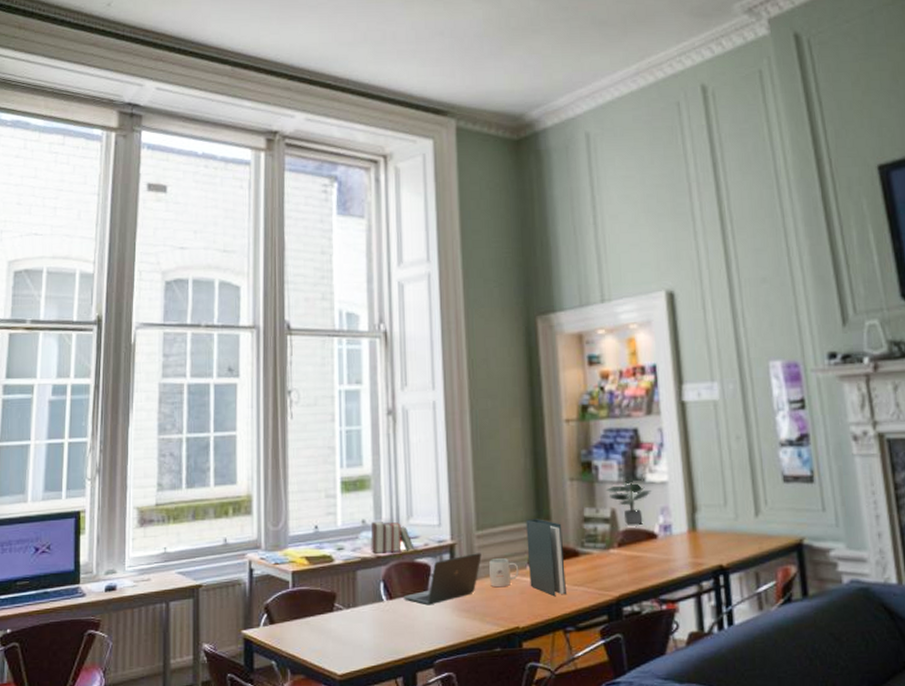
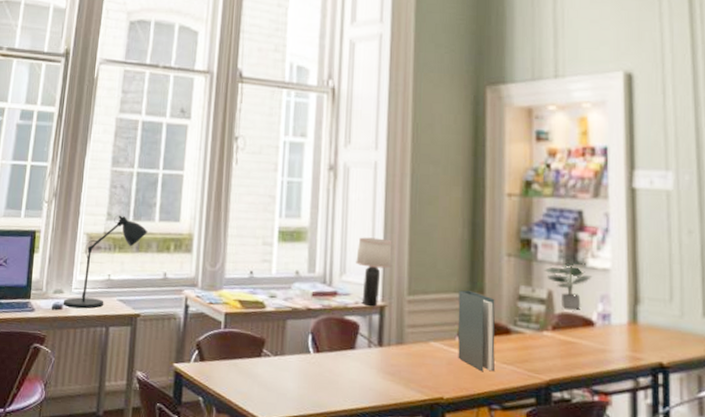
desk lamp: none [116,484,203,587] -> present [63,215,148,308]
books: present [370,520,414,554] -> none [302,273,345,307]
laptop: present [403,553,482,605] -> none [330,317,411,364]
table lamp: none [422,477,458,547] -> present [356,237,392,307]
mug: present [488,558,519,588] -> none [416,325,448,356]

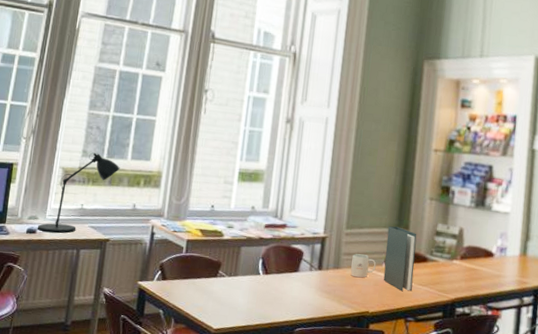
table lamp: present [356,237,392,307] -> none [304,180,336,238]
mug: none [416,325,448,356] -> present [350,254,376,278]
potted plant: present [544,261,592,311] -> none [458,206,495,245]

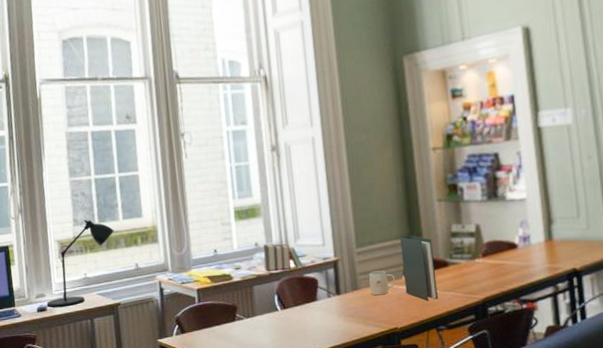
books: none [256,208,293,237] -> present [263,243,303,271]

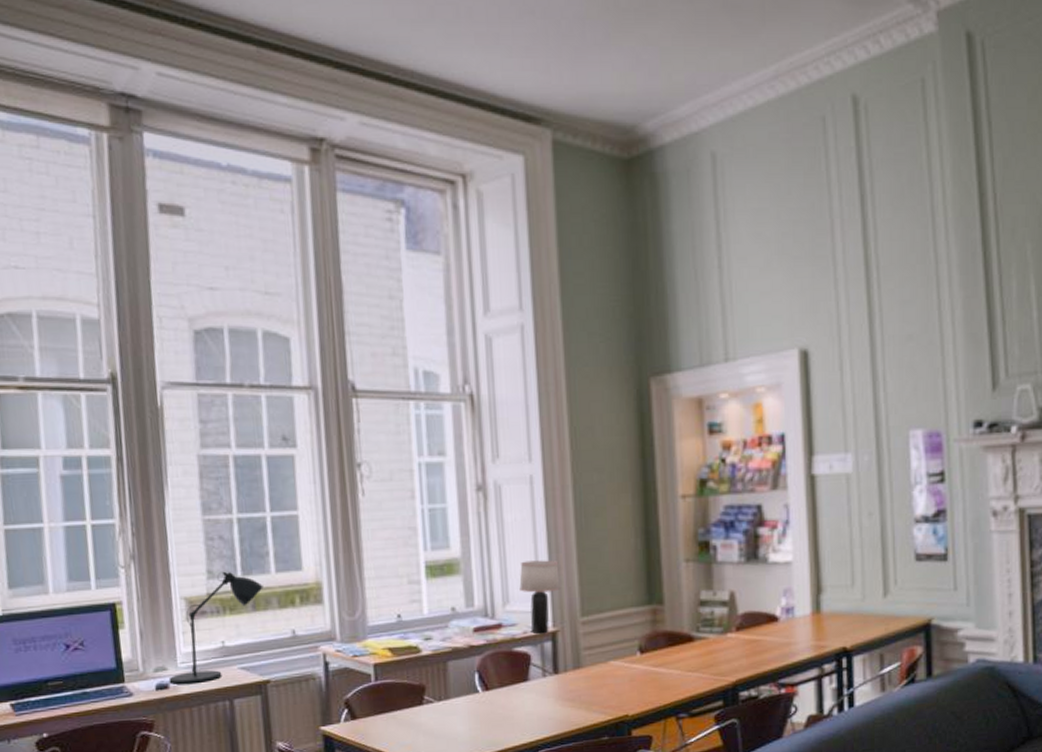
books: present [263,243,303,271] -> none [462,608,512,643]
table lamp: none [307,203,339,264] -> present [519,560,560,635]
mug: present [368,270,396,296] -> none [595,645,629,676]
binder: present [400,235,438,301] -> none [636,603,679,684]

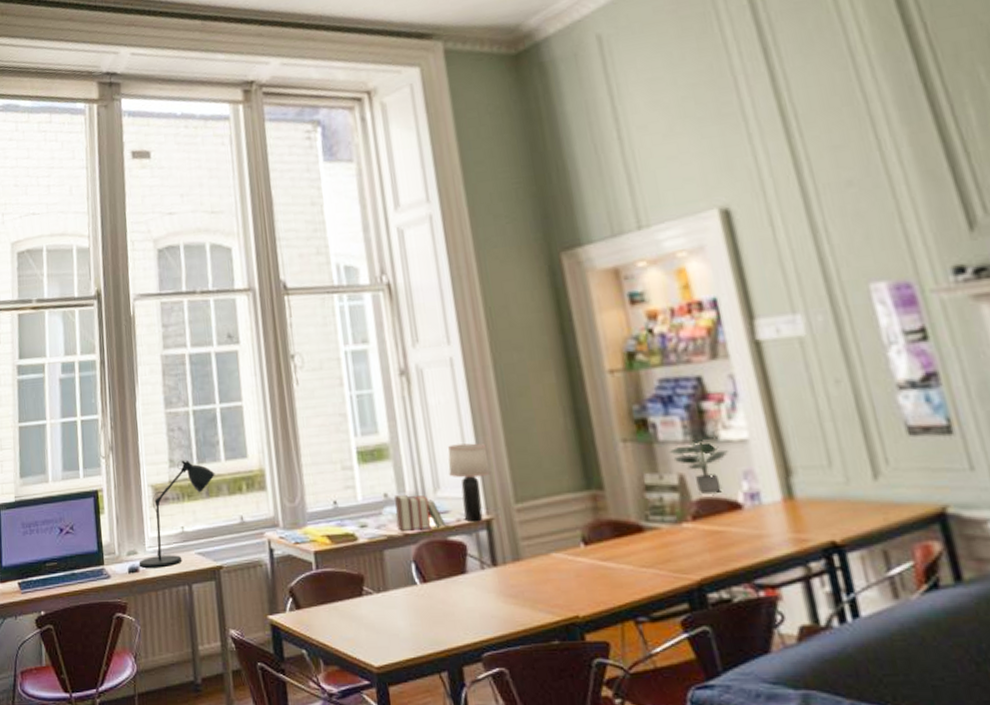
books: none [462,608,512,643] -> present [395,494,446,531]
potted plant: none [724,558,774,609] -> present [669,436,728,495]

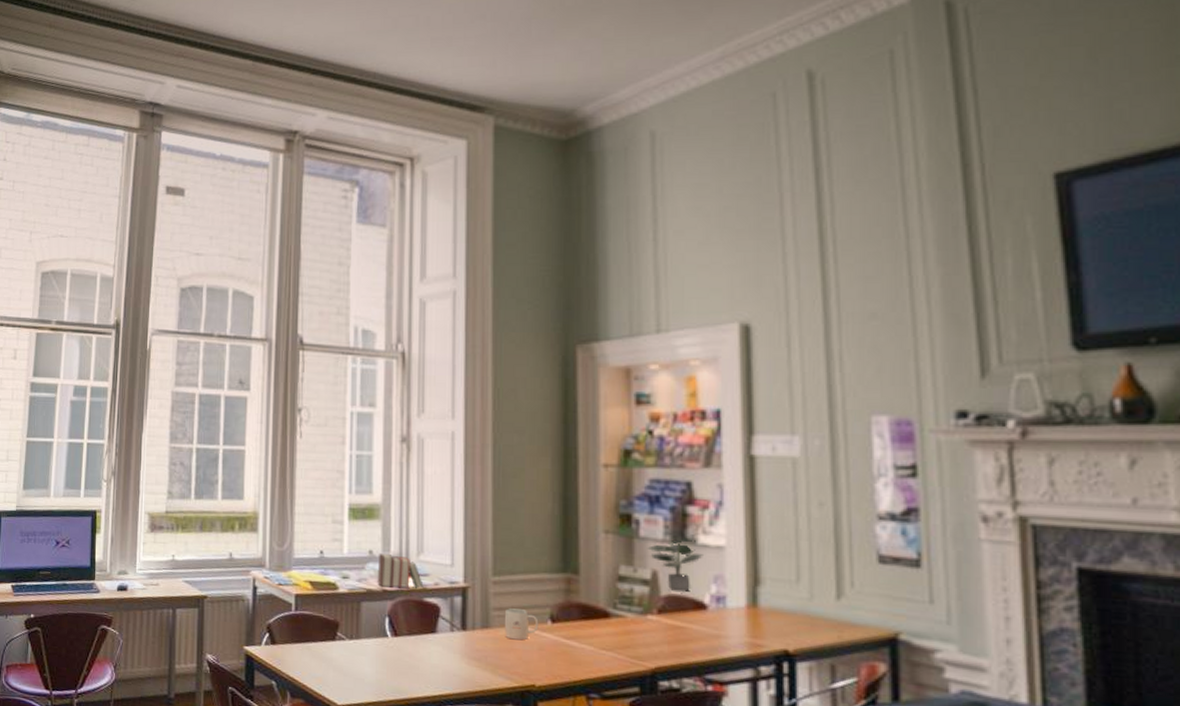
desk lamp: present [138,459,215,569] -> none [128,493,210,590]
table lamp: present [447,443,490,523] -> none [434,514,474,589]
mug: none [534,535,572,570] -> present [504,608,539,641]

